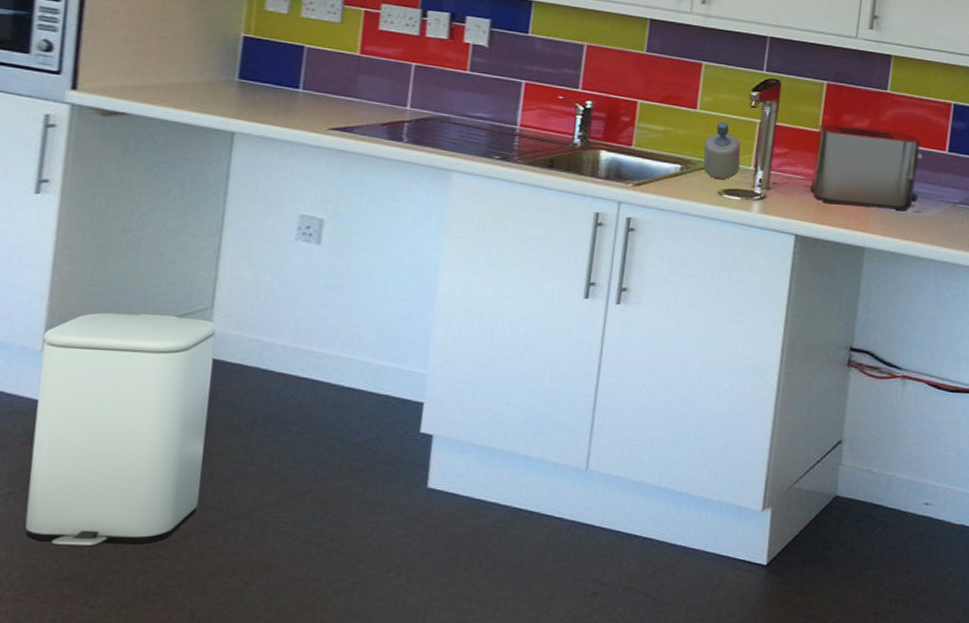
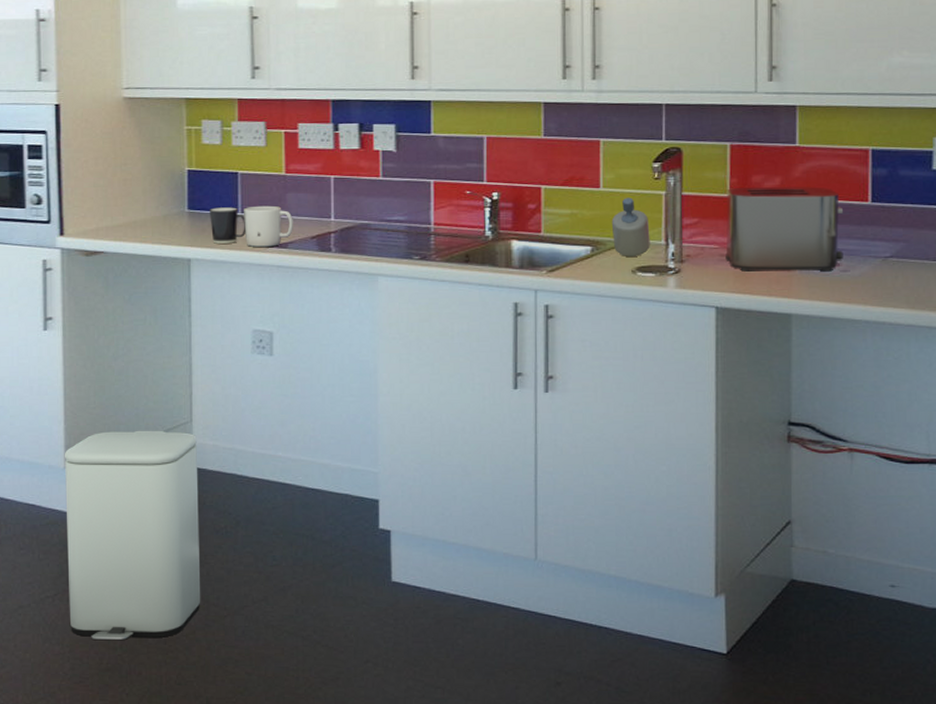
mug: none [263,80,307,121] -> present [210,207,245,244]
mug: none [303,84,363,130] -> present [244,205,293,248]

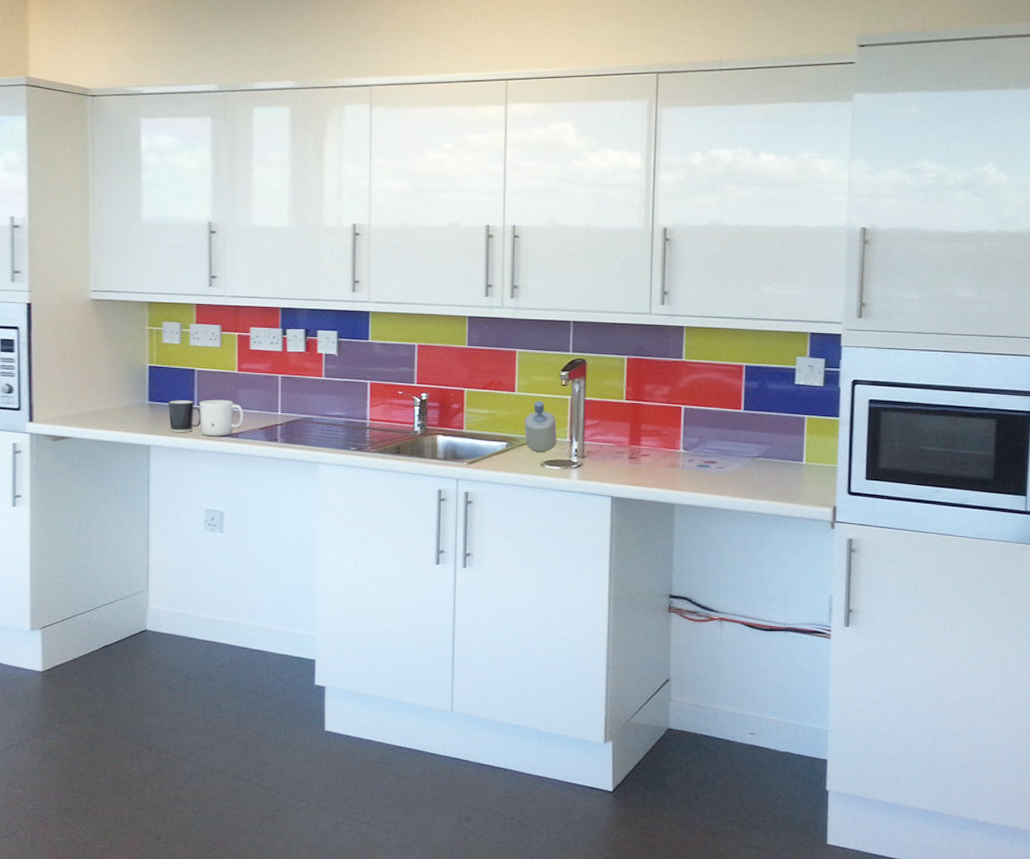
pedal bin: present [64,430,201,641] -> none [29,597,154,784]
toaster: present [725,186,844,272] -> none [621,394,721,468]

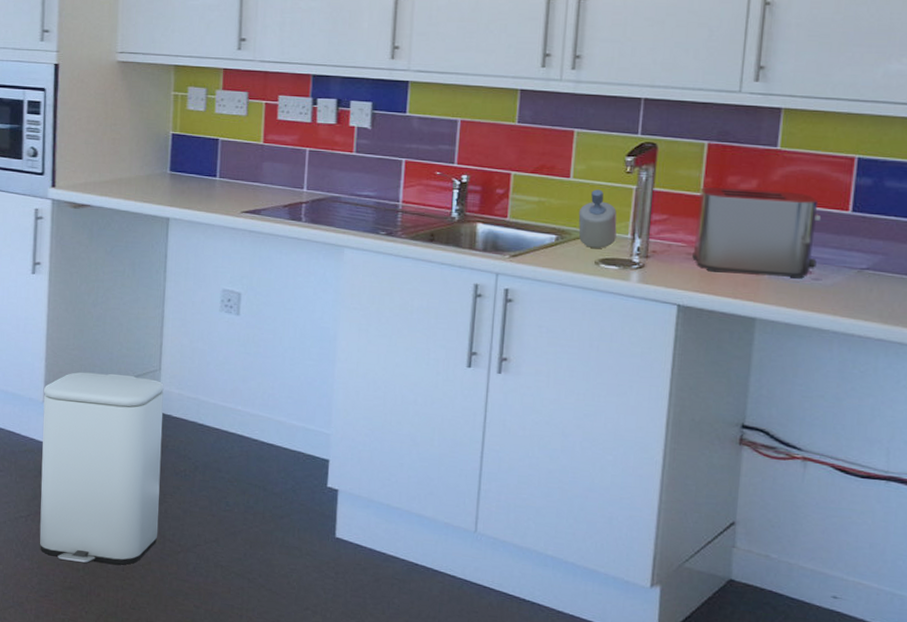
pedal bin: none [29,597,154,784] -> present [39,372,165,565]
mug: present [168,400,201,432] -> none [189,171,223,206]
mug: present [199,399,244,437] -> none [221,172,268,213]
toaster: none [621,394,721,468] -> present [692,186,822,279]

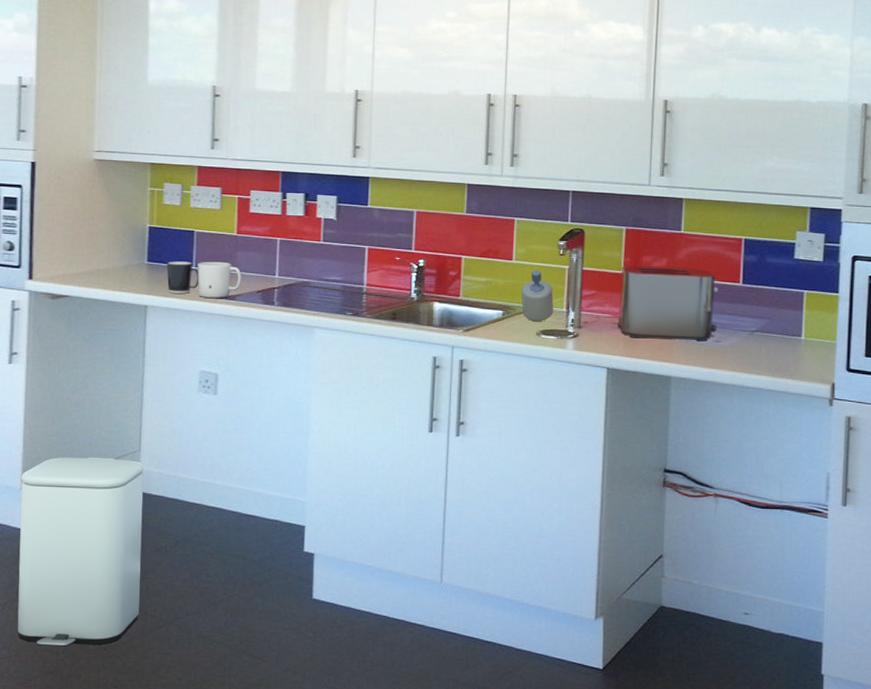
mug: none [189,171,223,206] -> present [167,261,199,294]
mug: none [221,172,268,213] -> present [197,261,242,299]

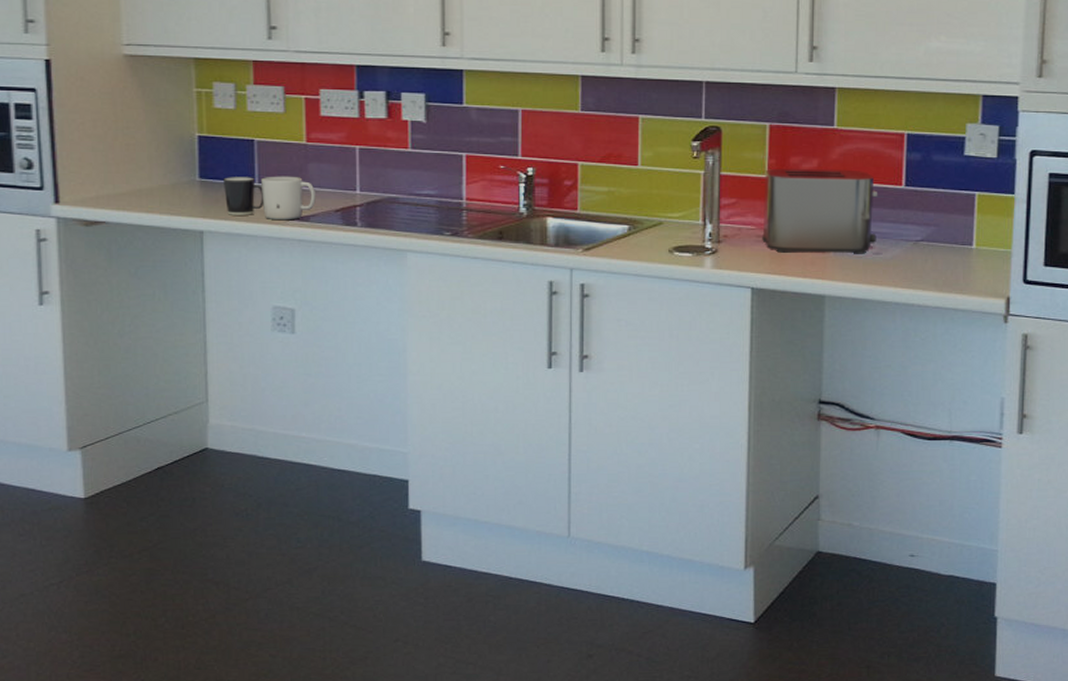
pedal bin: present [17,457,145,647] -> none [66,410,221,628]
soap dispenser: present [521,270,554,322] -> none [649,176,688,237]

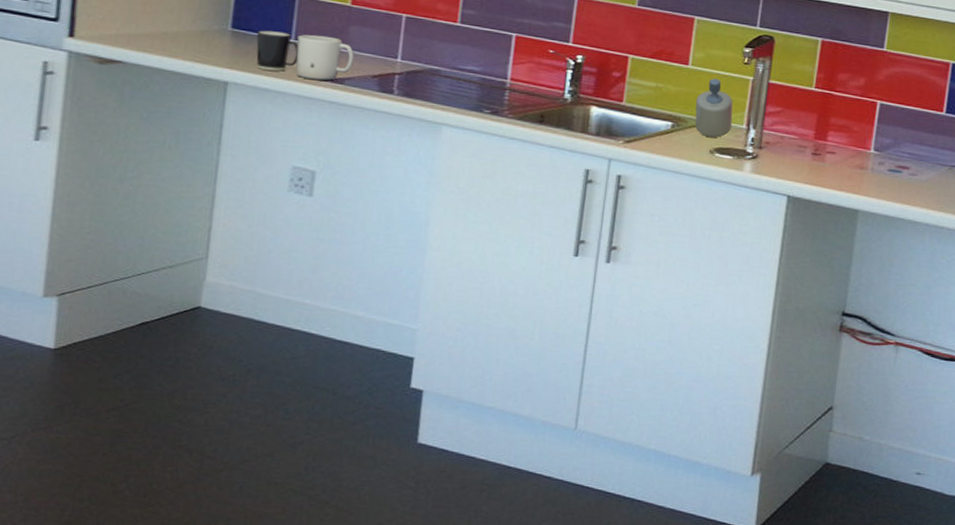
soap dispenser: none [649,176,688,237] -> present [694,78,733,138]
toaster: present [762,168,878,254] -> none [803,82,920,174]

